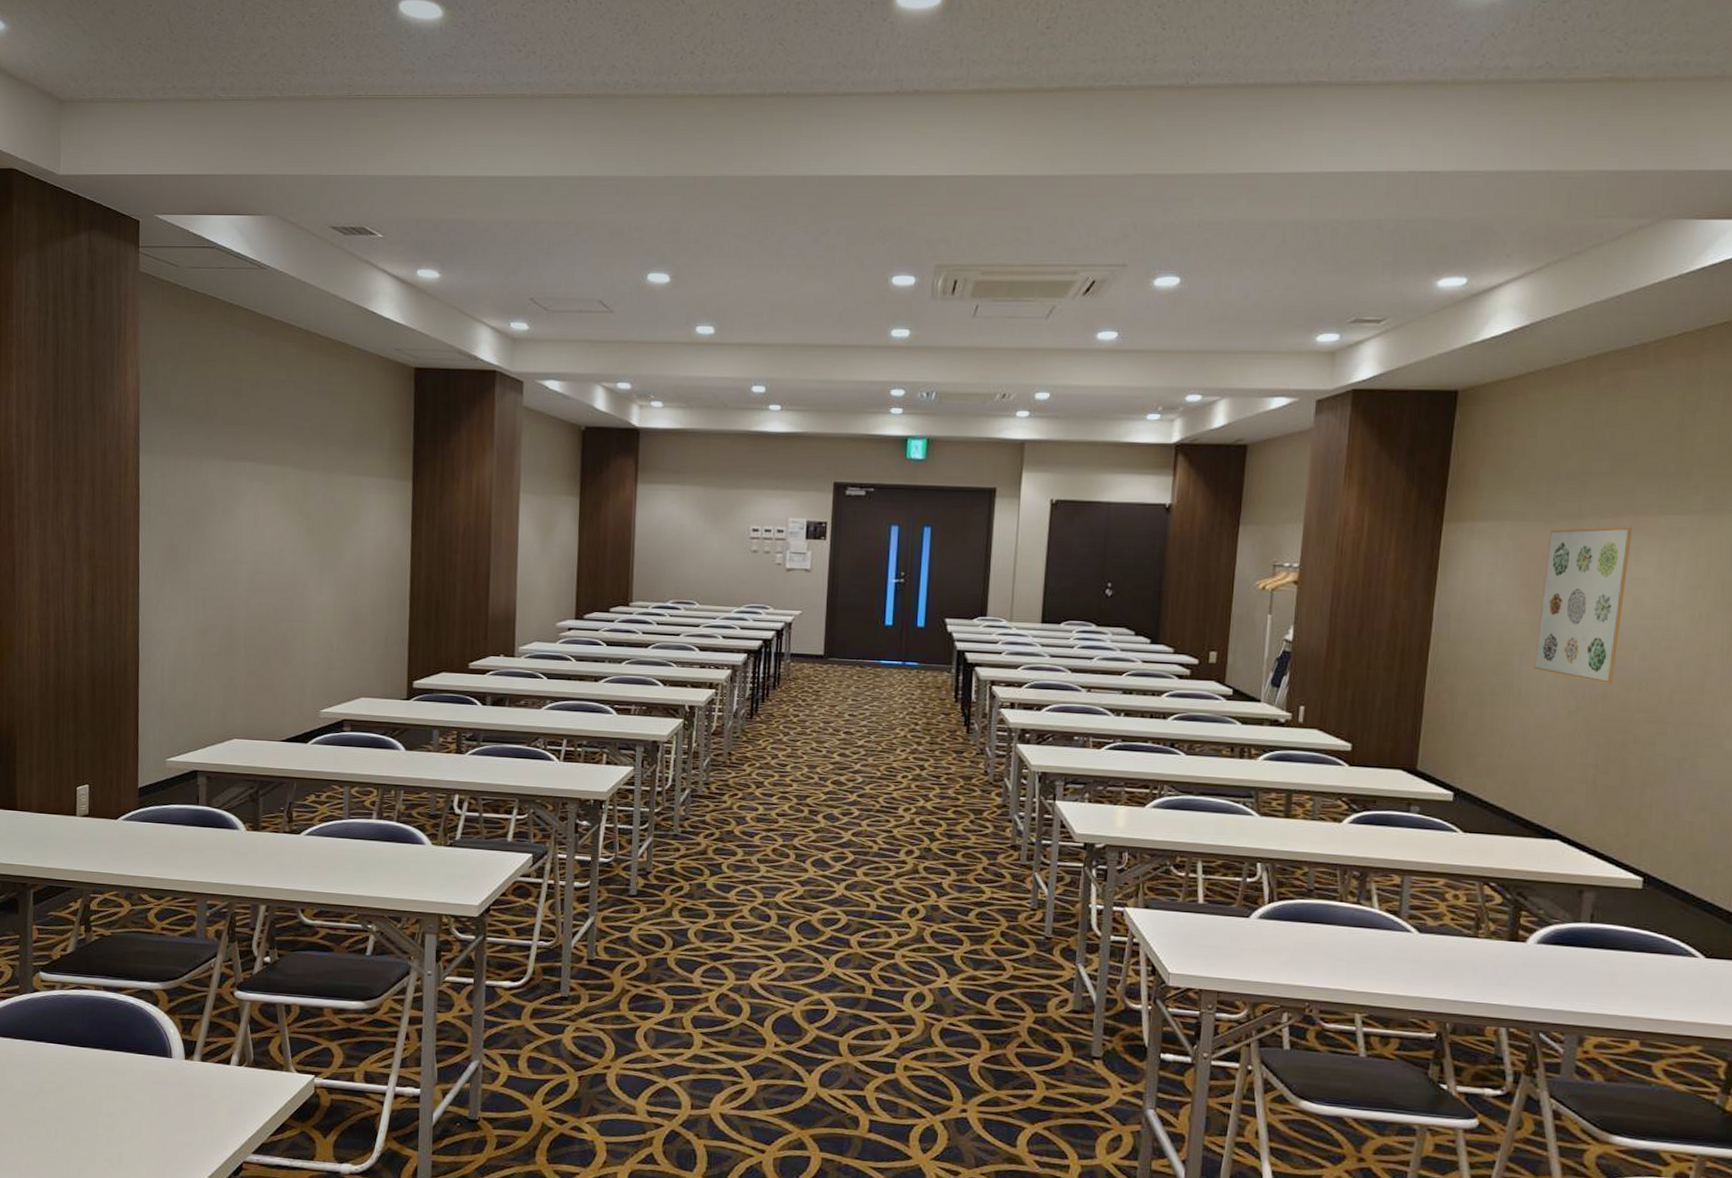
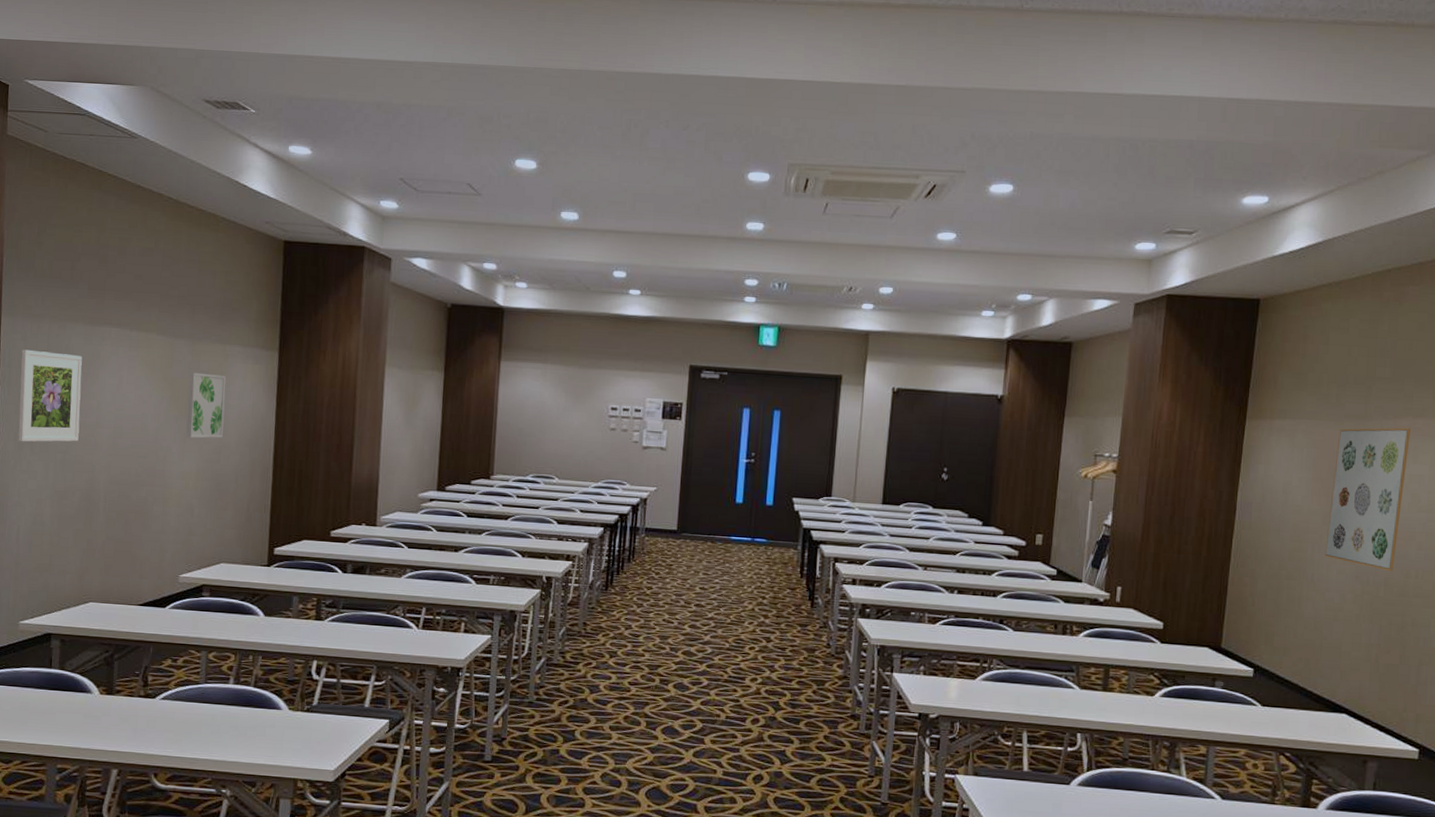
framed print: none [159,487,219,580] -> present [18,349,82,442]
wall art: none [323,505,361,572] -> present [186,372,226,438]

